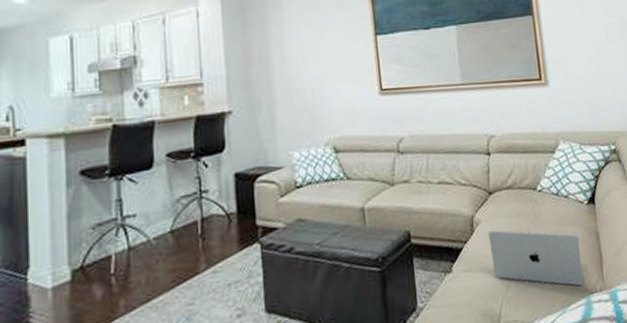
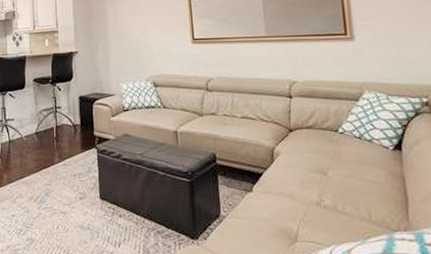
laptop: present [488,230,583,286] -> none [288,162,385,222]

